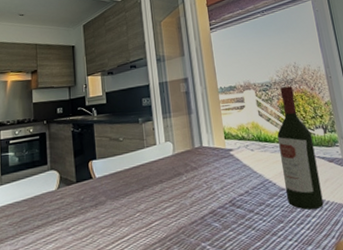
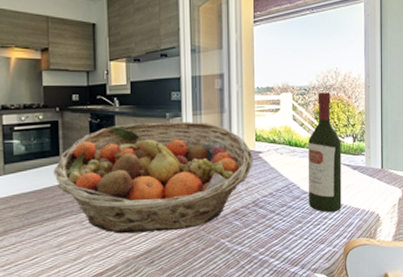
fruit basket: none [42,124,226,240] -> present [53,121,253,234]

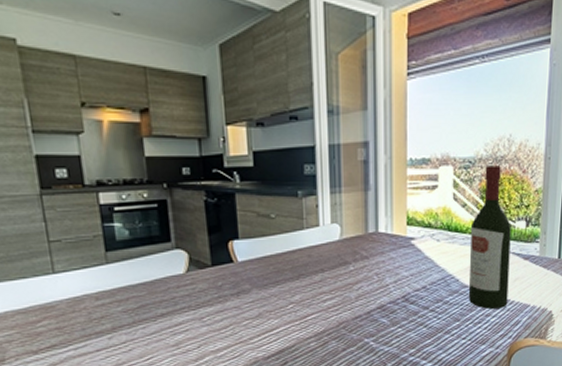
fruit basket: present [53,121,253,234] -> none [165,200,404,332]

